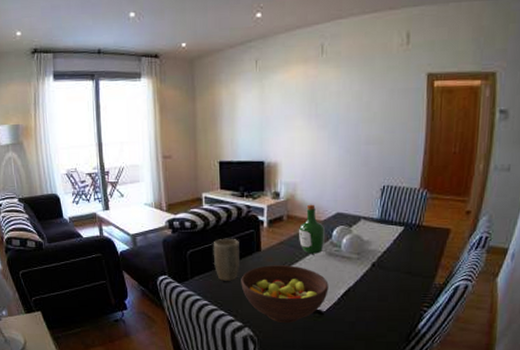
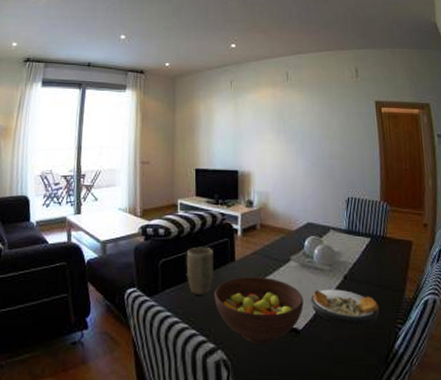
wine bottle: present [299,204,326,254] -> none [272,213,298,265]
plate: none [335,275,406,310] -> present [310,289,380,327]

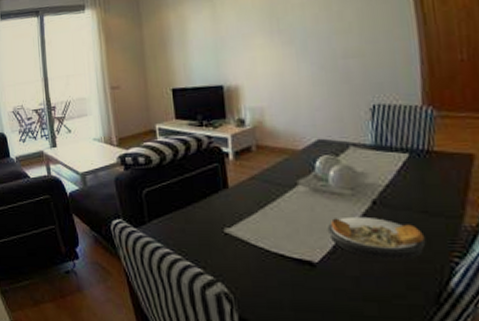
plant pot: present [186,248,214,294] -> none [171,175,205,225]
fruit bowl: present [214,277,304,345] -> none [207,205,319,278]

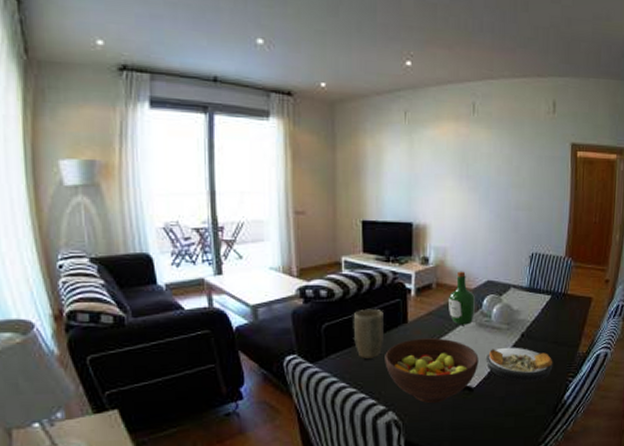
plant pot: none [171,175,205,225] -> present [353,310,385,358]
fruit bowl: none [207,205,319,278] -> present [385,338,479,404]
wine bottle: none [272,130,307,190] -> present [449,271,476,325]

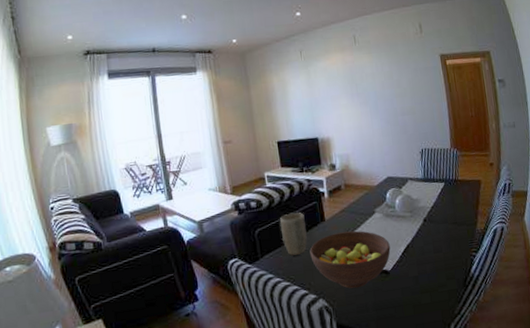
wine bottle: present [449,271,476,325] -> none [356,171,381,218]
plate: present [485,347,553,382] -> none [396,231,457,262]

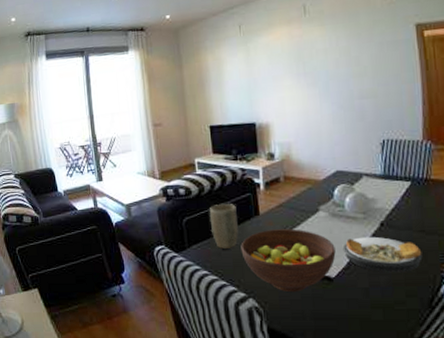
plate: none [396,231,457,262] -> present [342,236,423,273]

